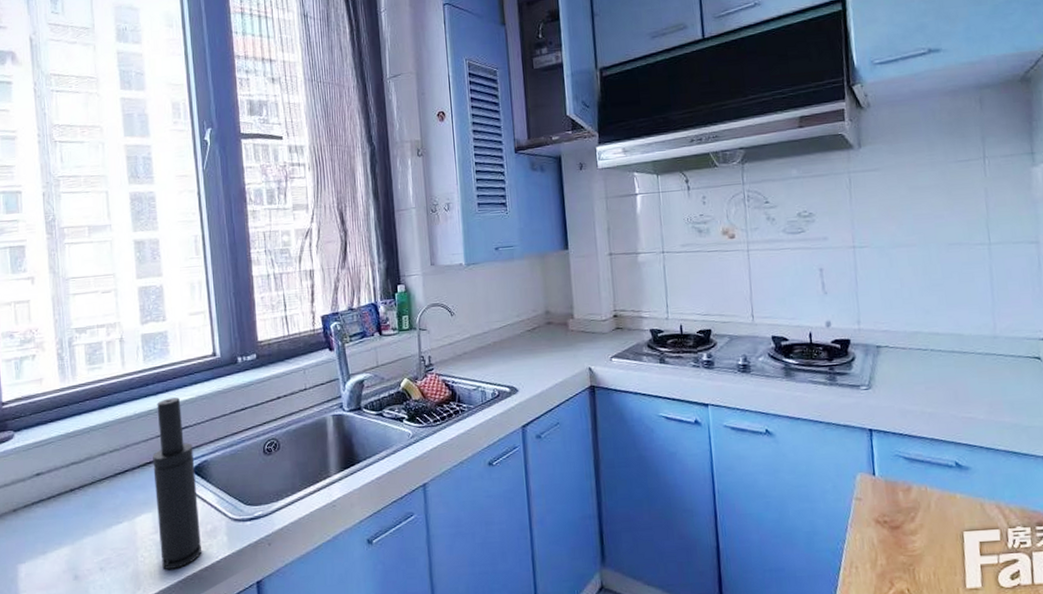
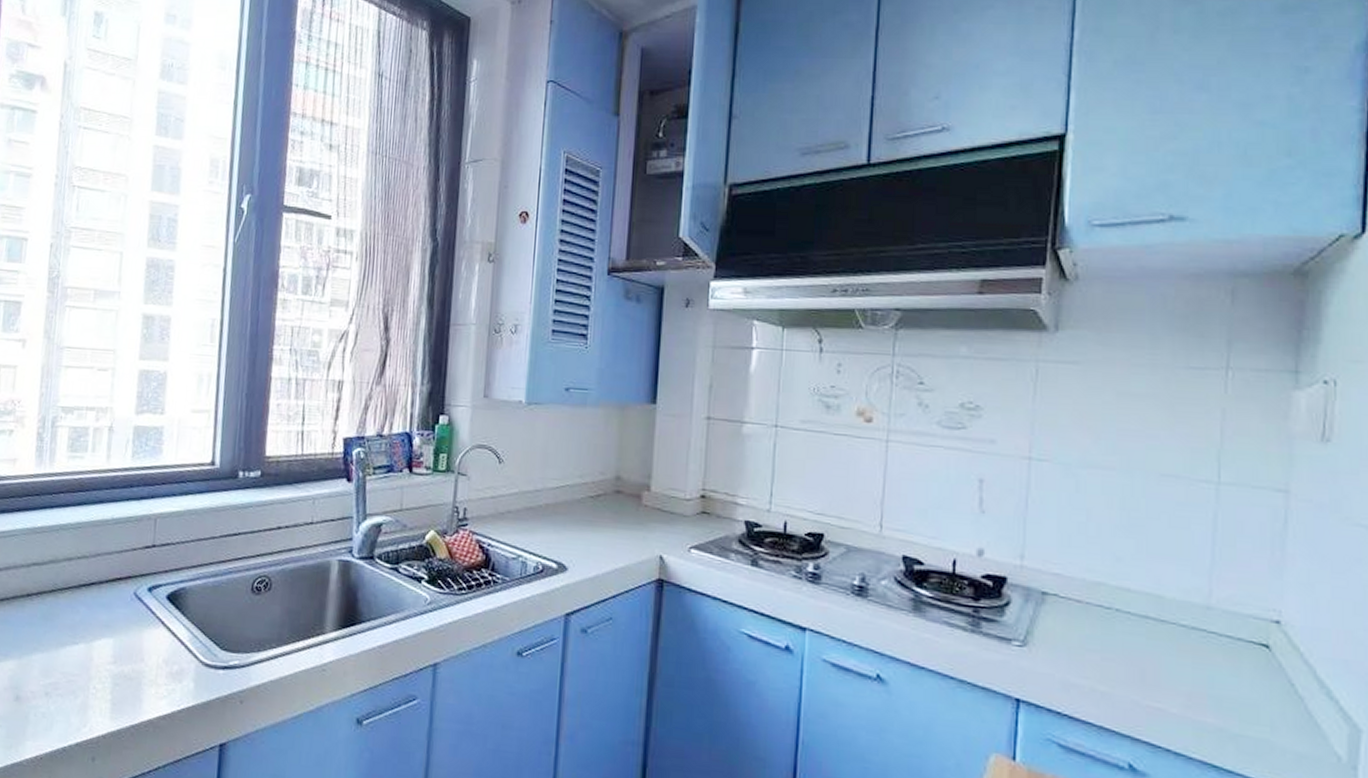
spray bottle: present [153,397,201,570] -> none [115,506,172,711]

